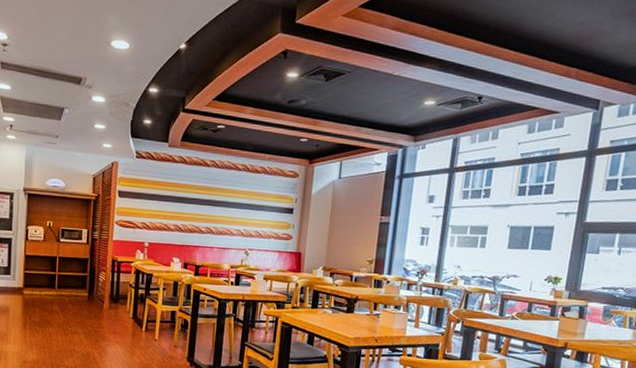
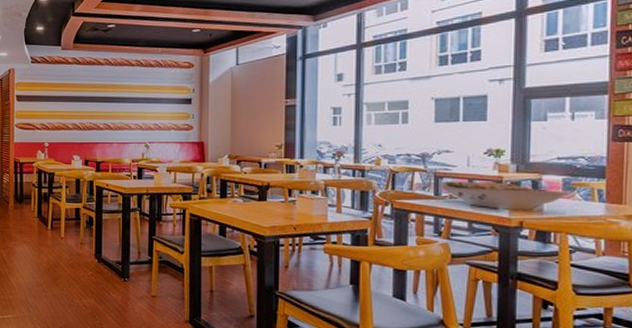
salad: none [505,303,605,334] -> present [440,181,567,211]

